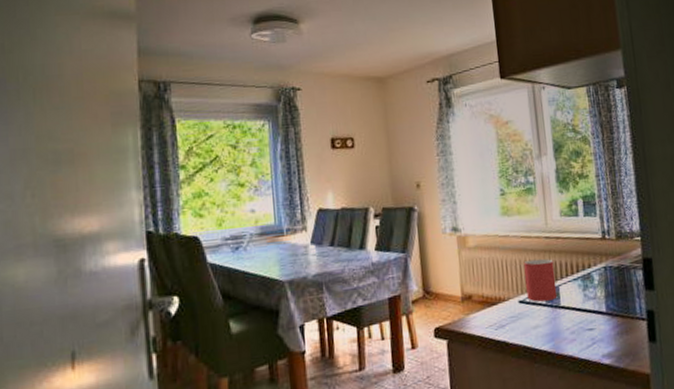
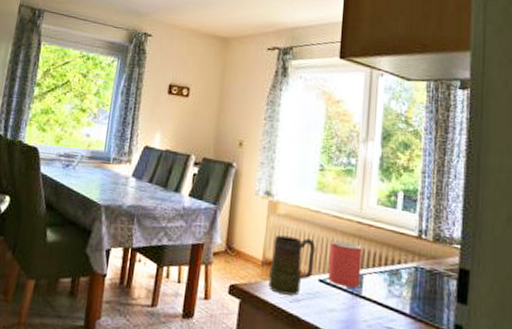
mug: none [469,264,512,325] -> present [268,234,316,296]

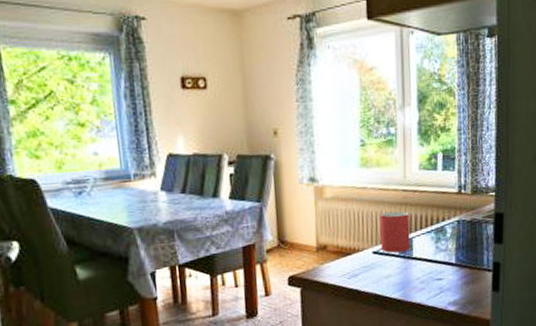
mug: present [268,234,316,296] -> none [325,215,367,274]

